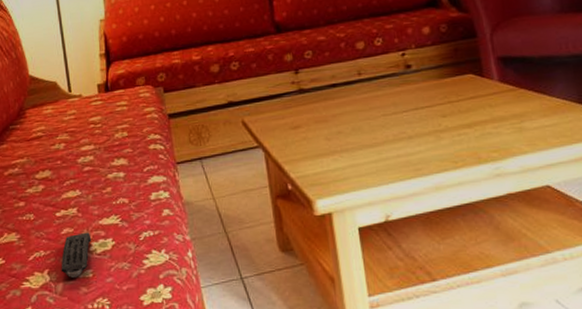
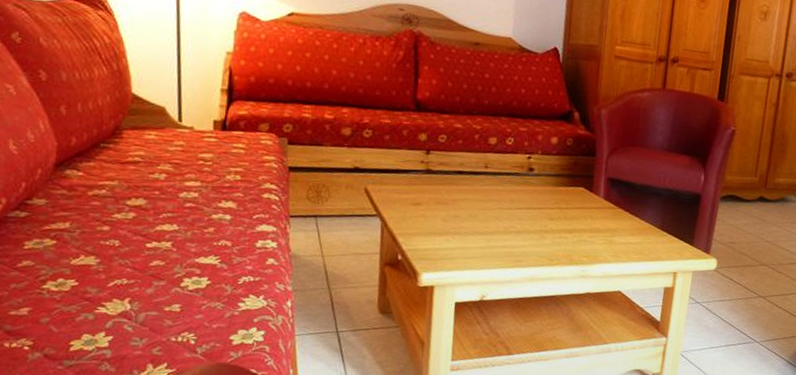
remote control: present [61,232,92,278] -> none [145,267,185,310]

